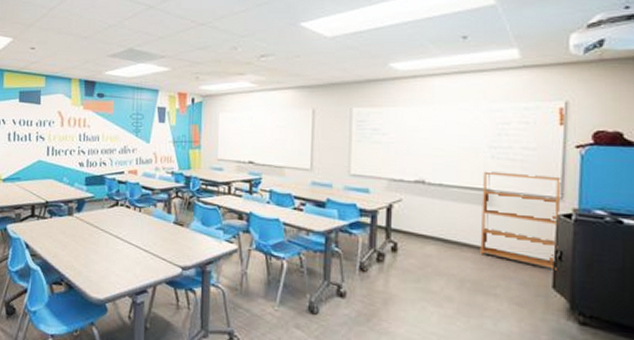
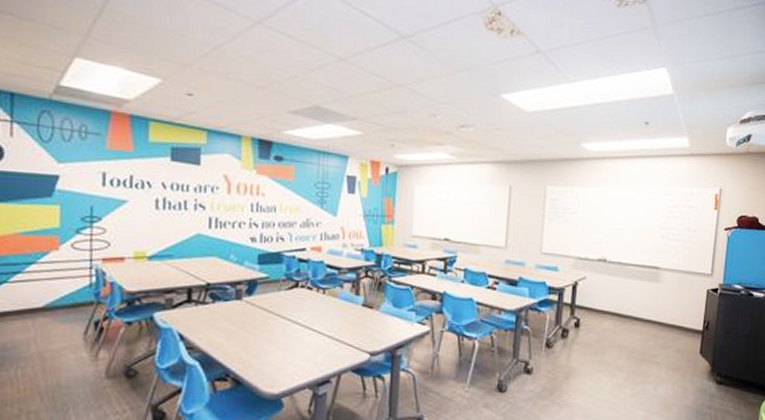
bookshelf: present [480,171,561,271] -> none [647,250,712,338]

